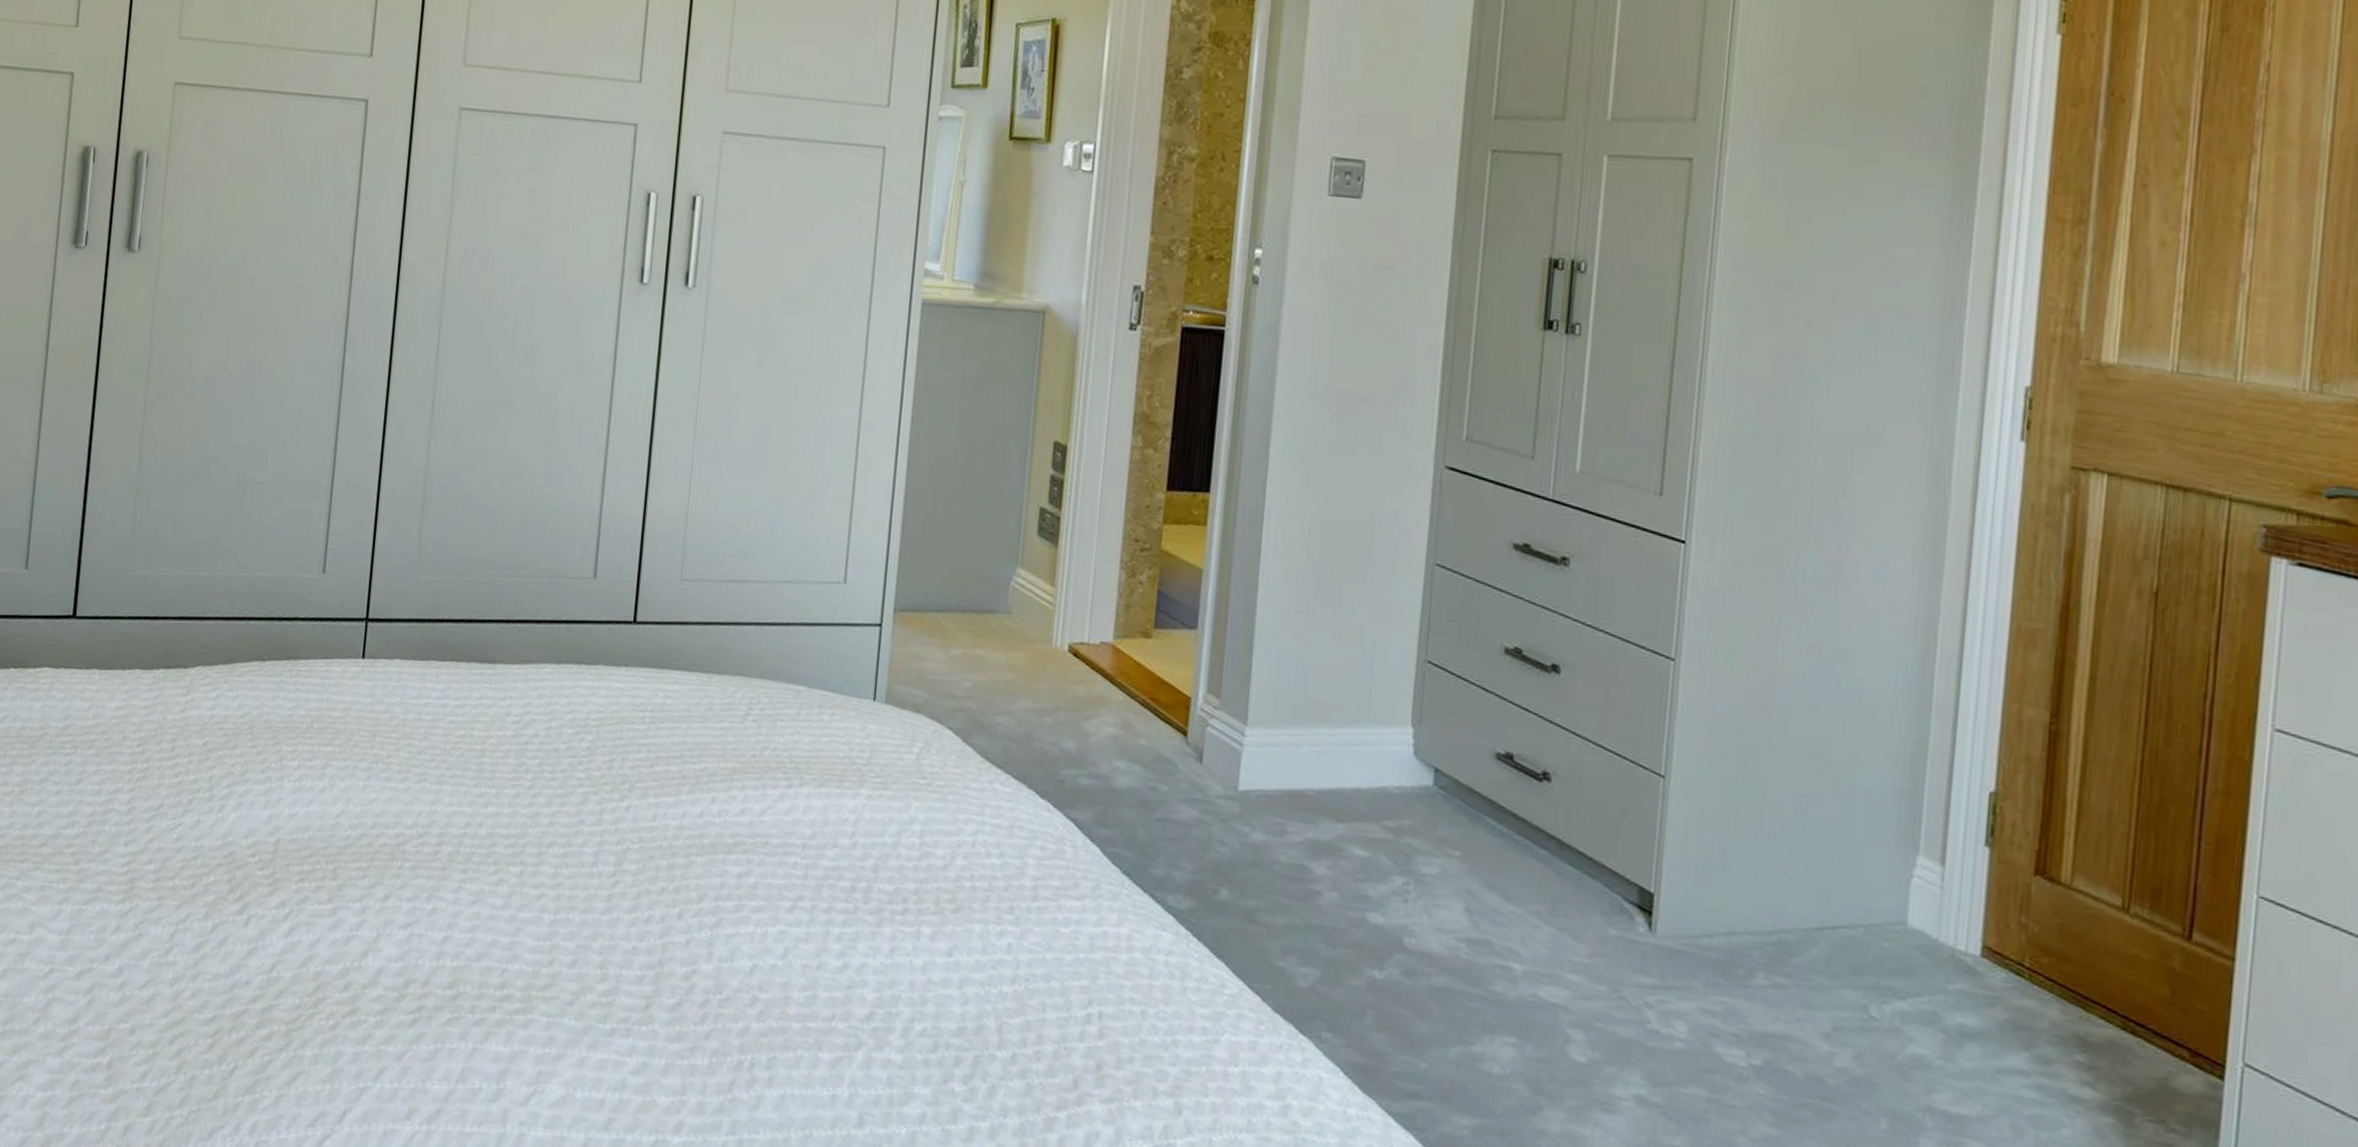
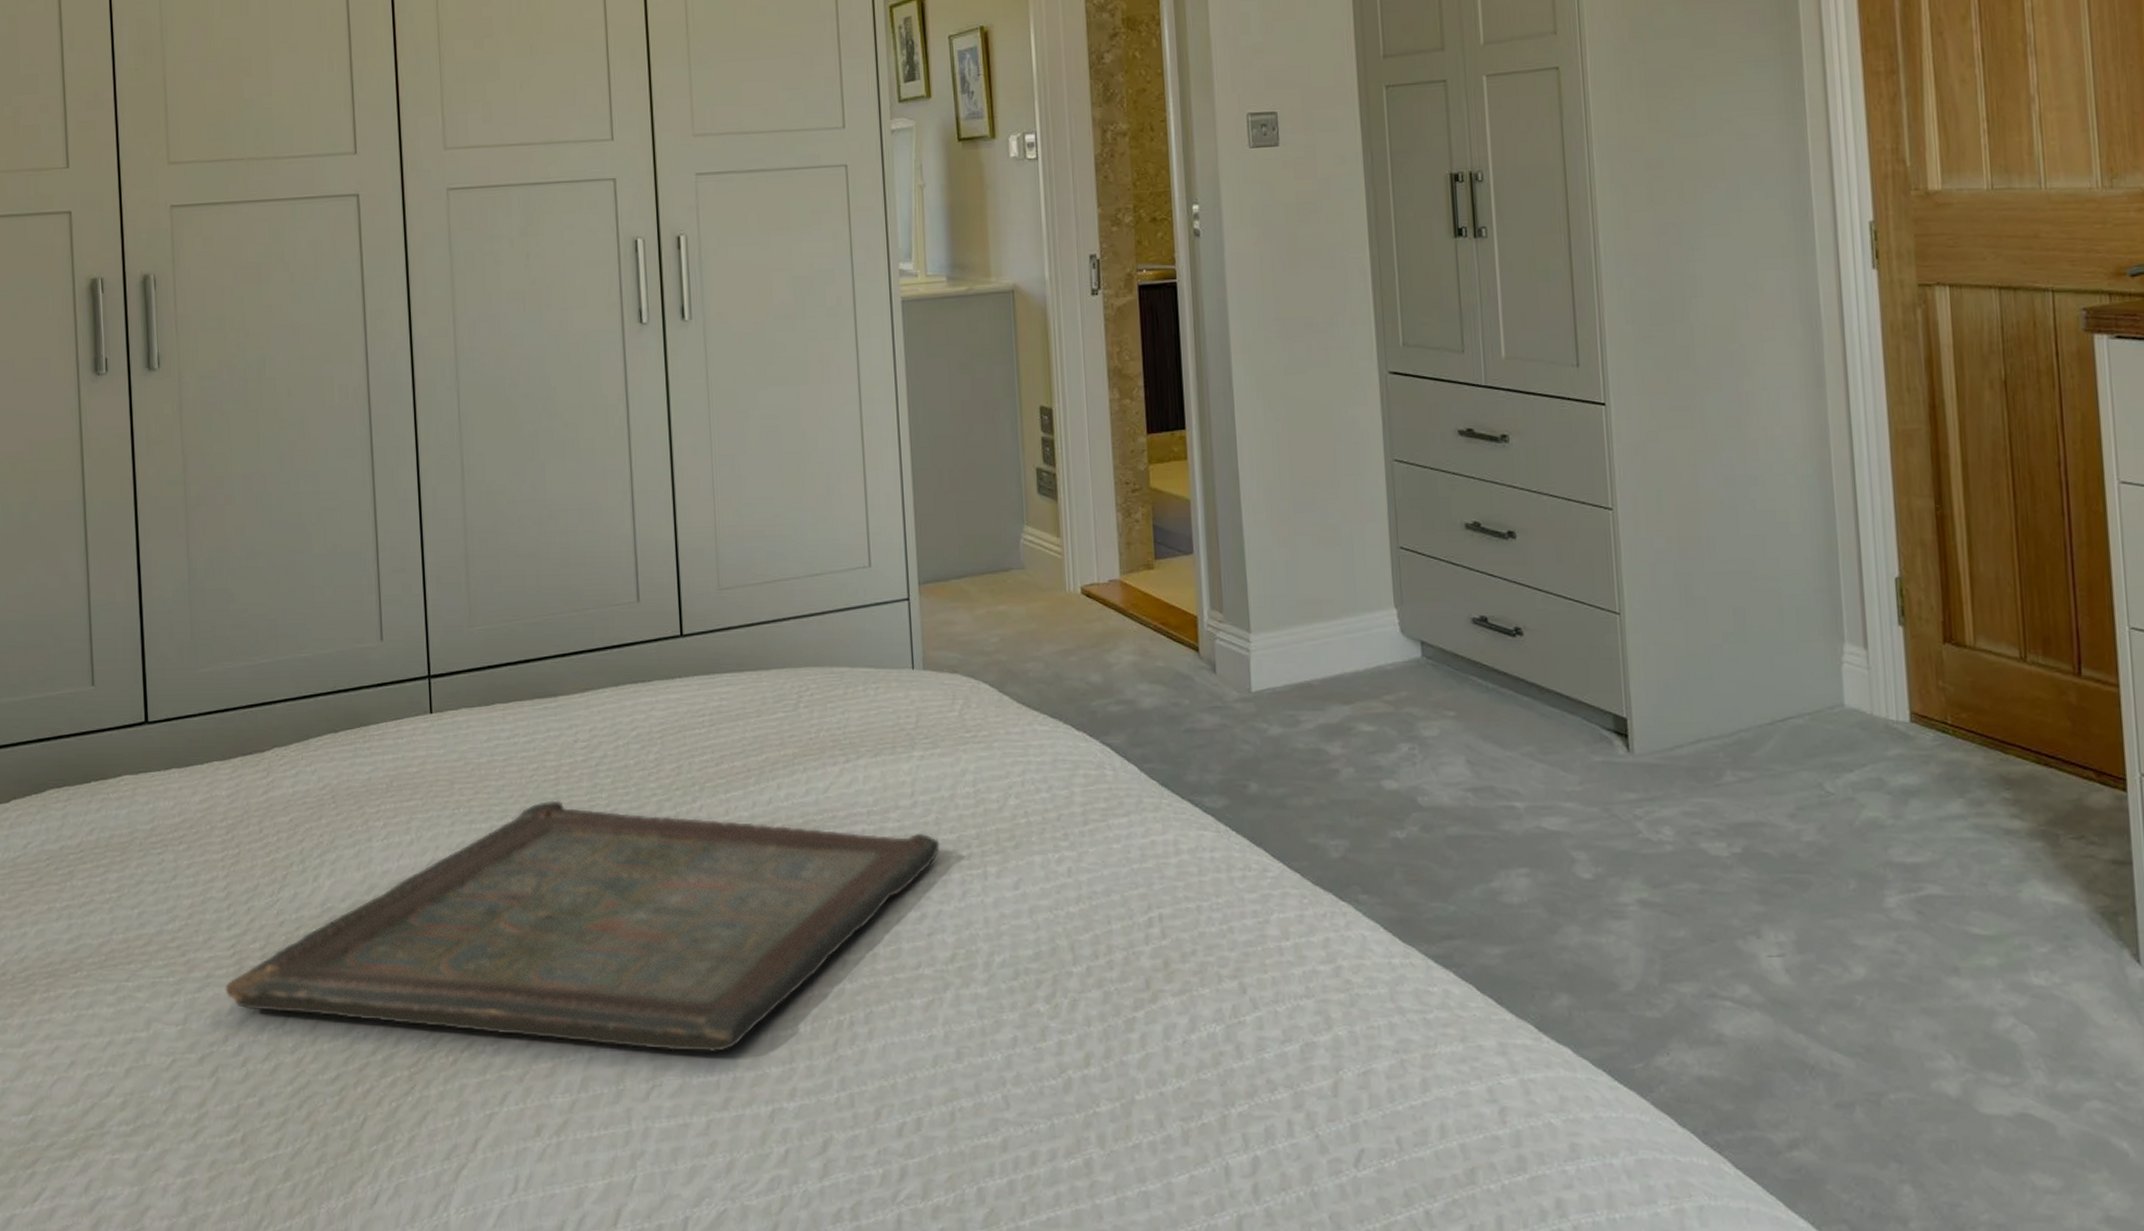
serving tray: none [113,771,875,1070] -> present [225,800,941,1053]

